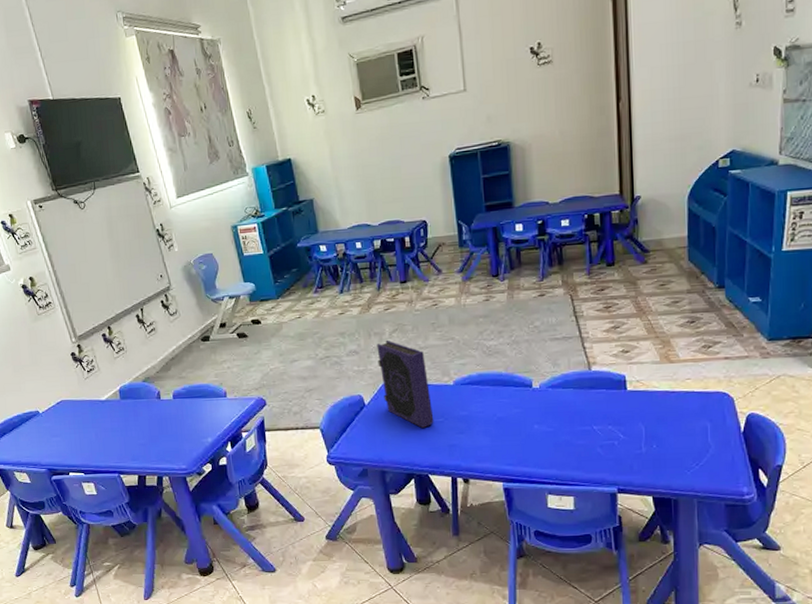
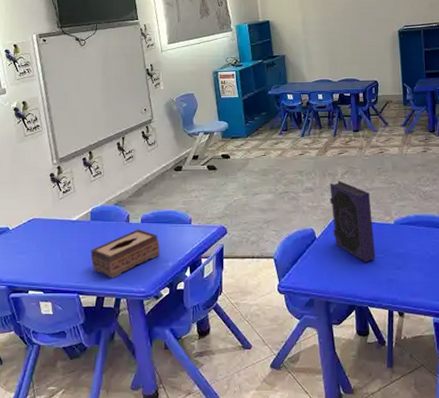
tissue box: none [125,405,197,457] -> present [90,229,160,279]

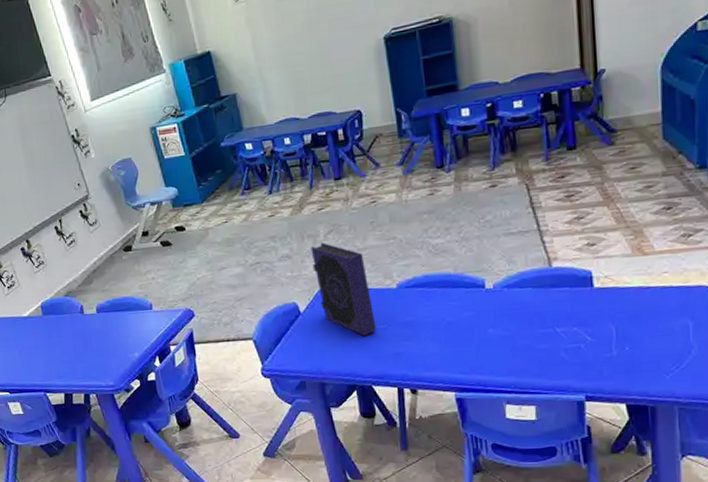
tissue box: present [90,229,160,279] -> none [49,320,123,374]

